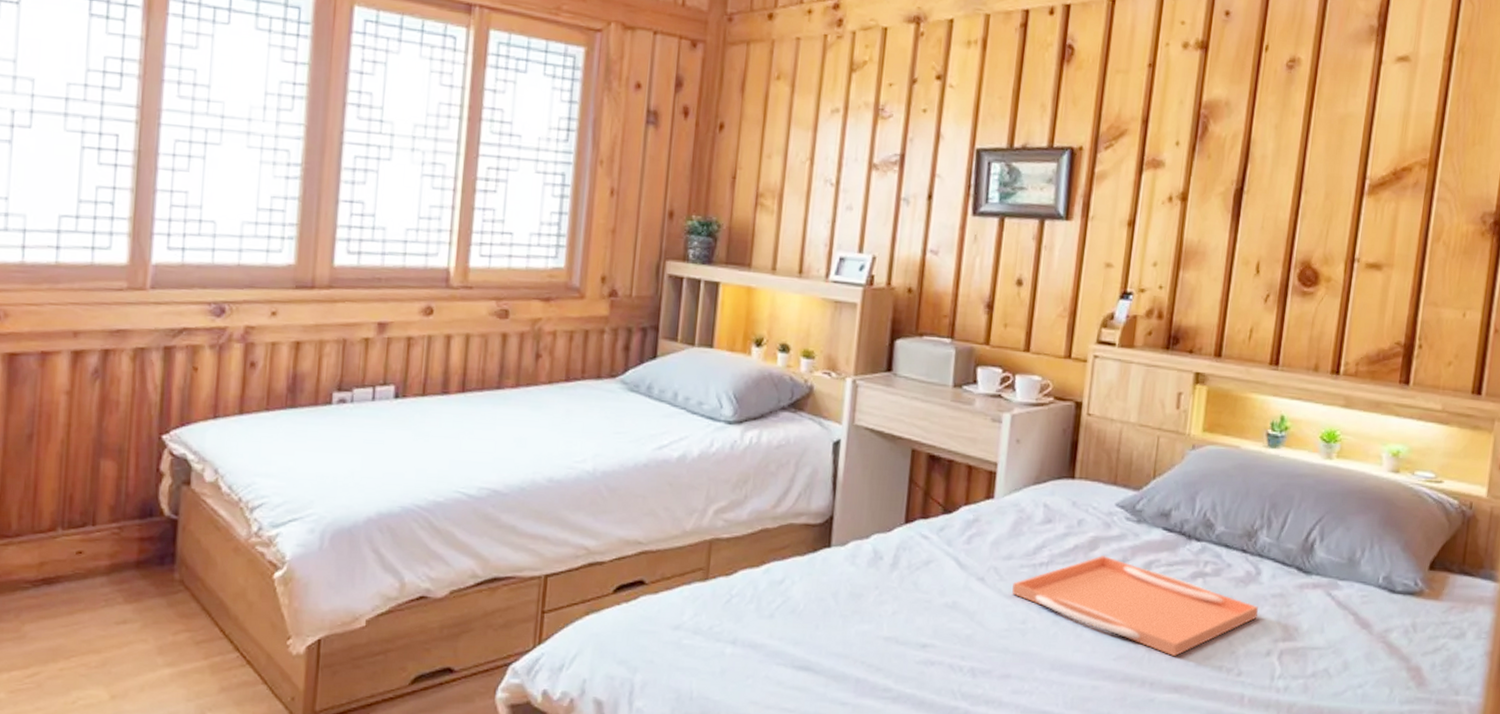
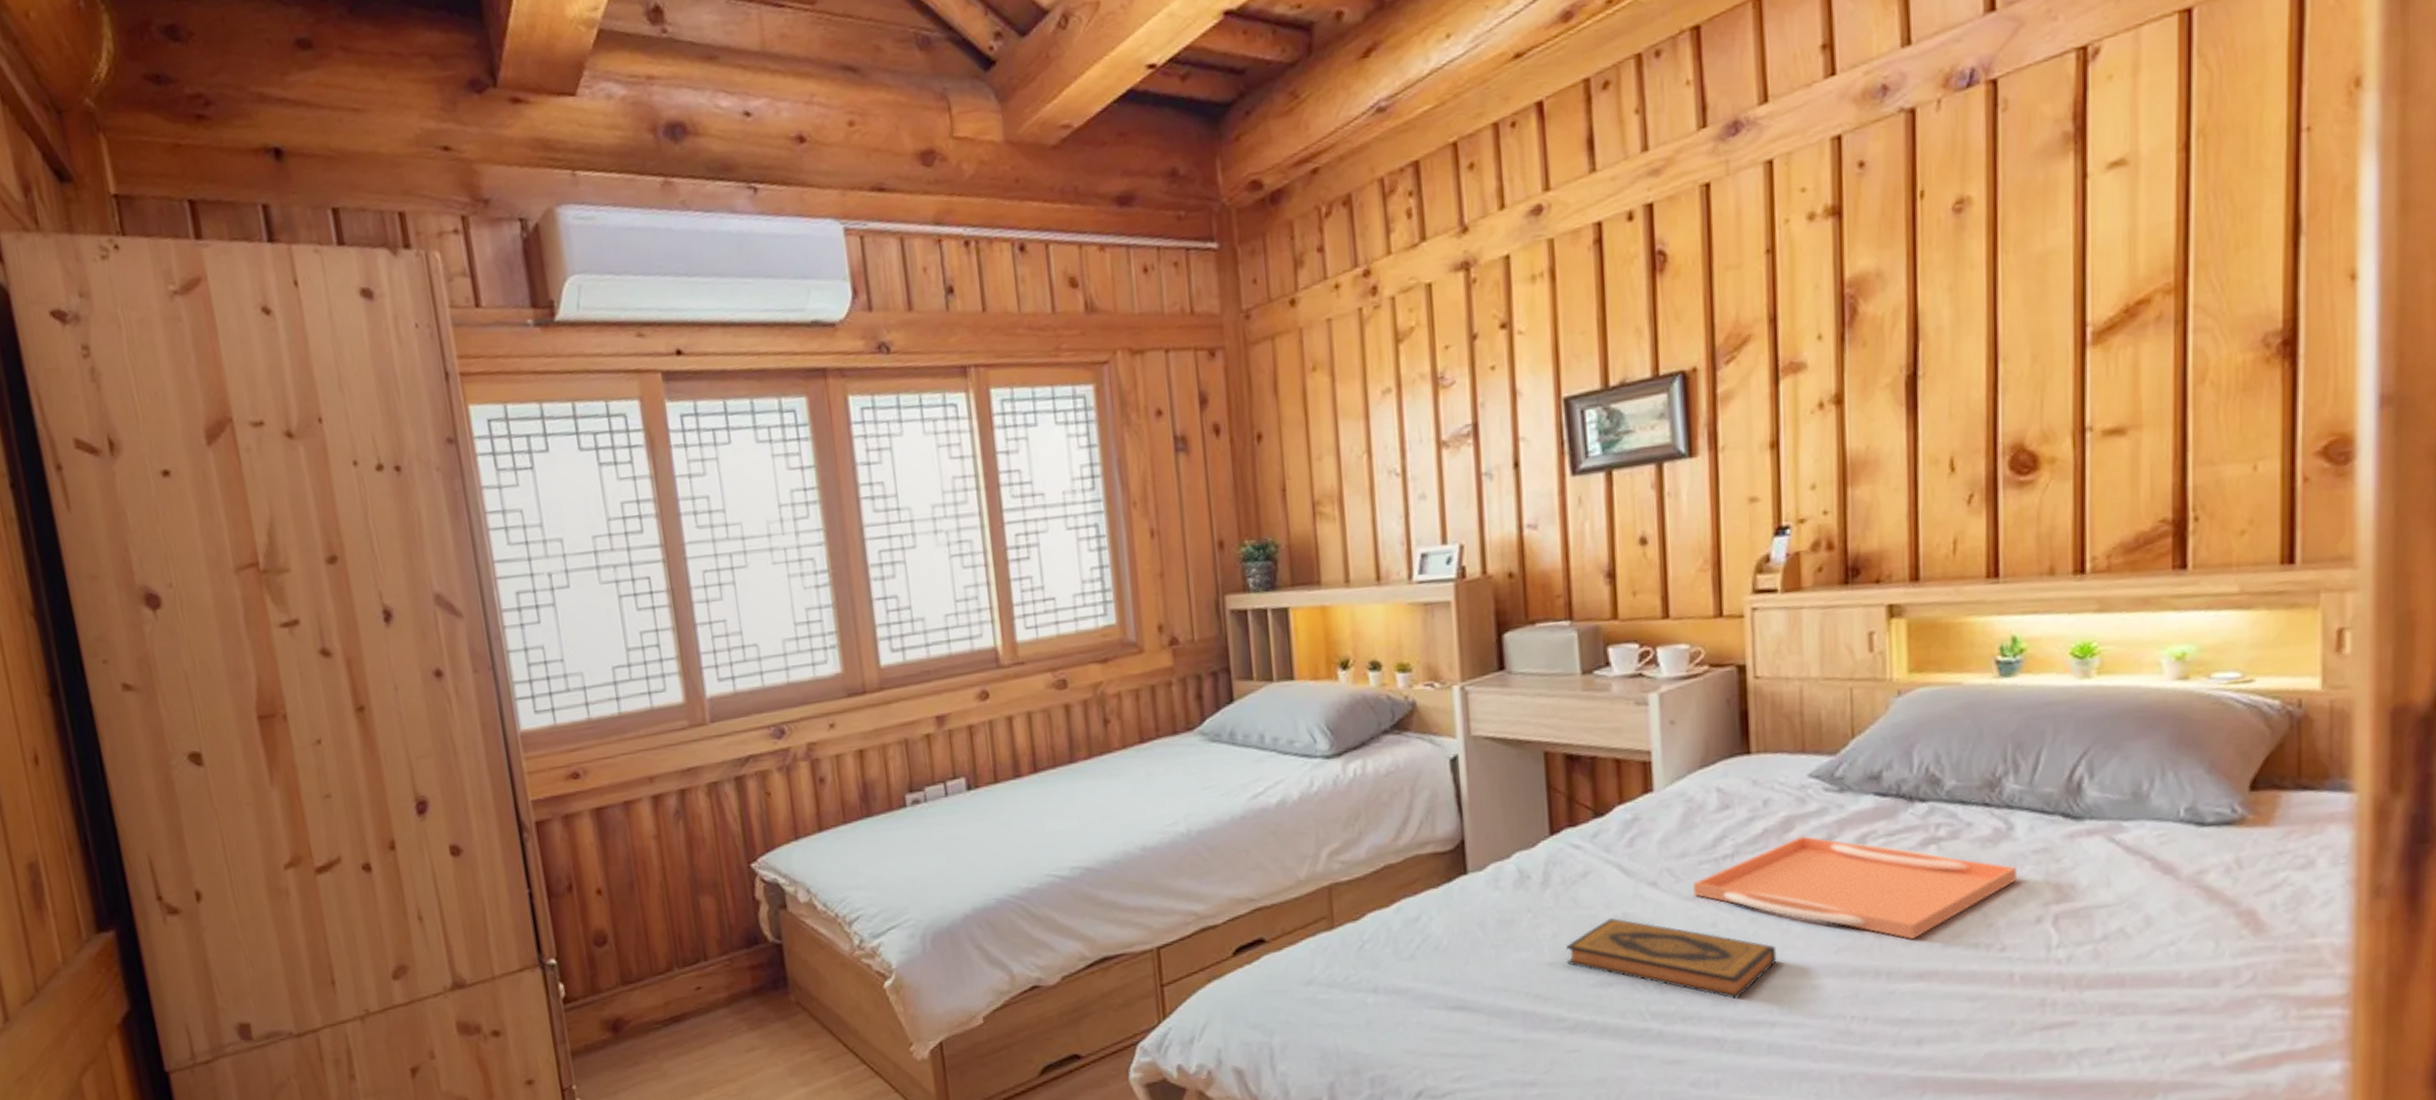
hardback book: none [901,605,1070,689] -> present [1566,918,1777,999]

